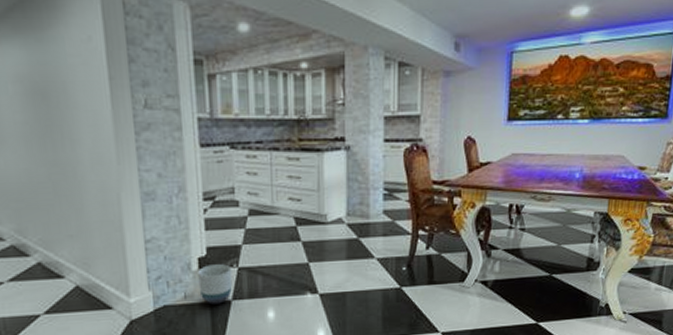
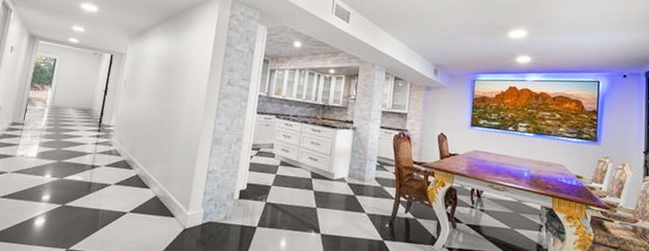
planter: present [197,264,233,305] -> none [235,196,262,228]

